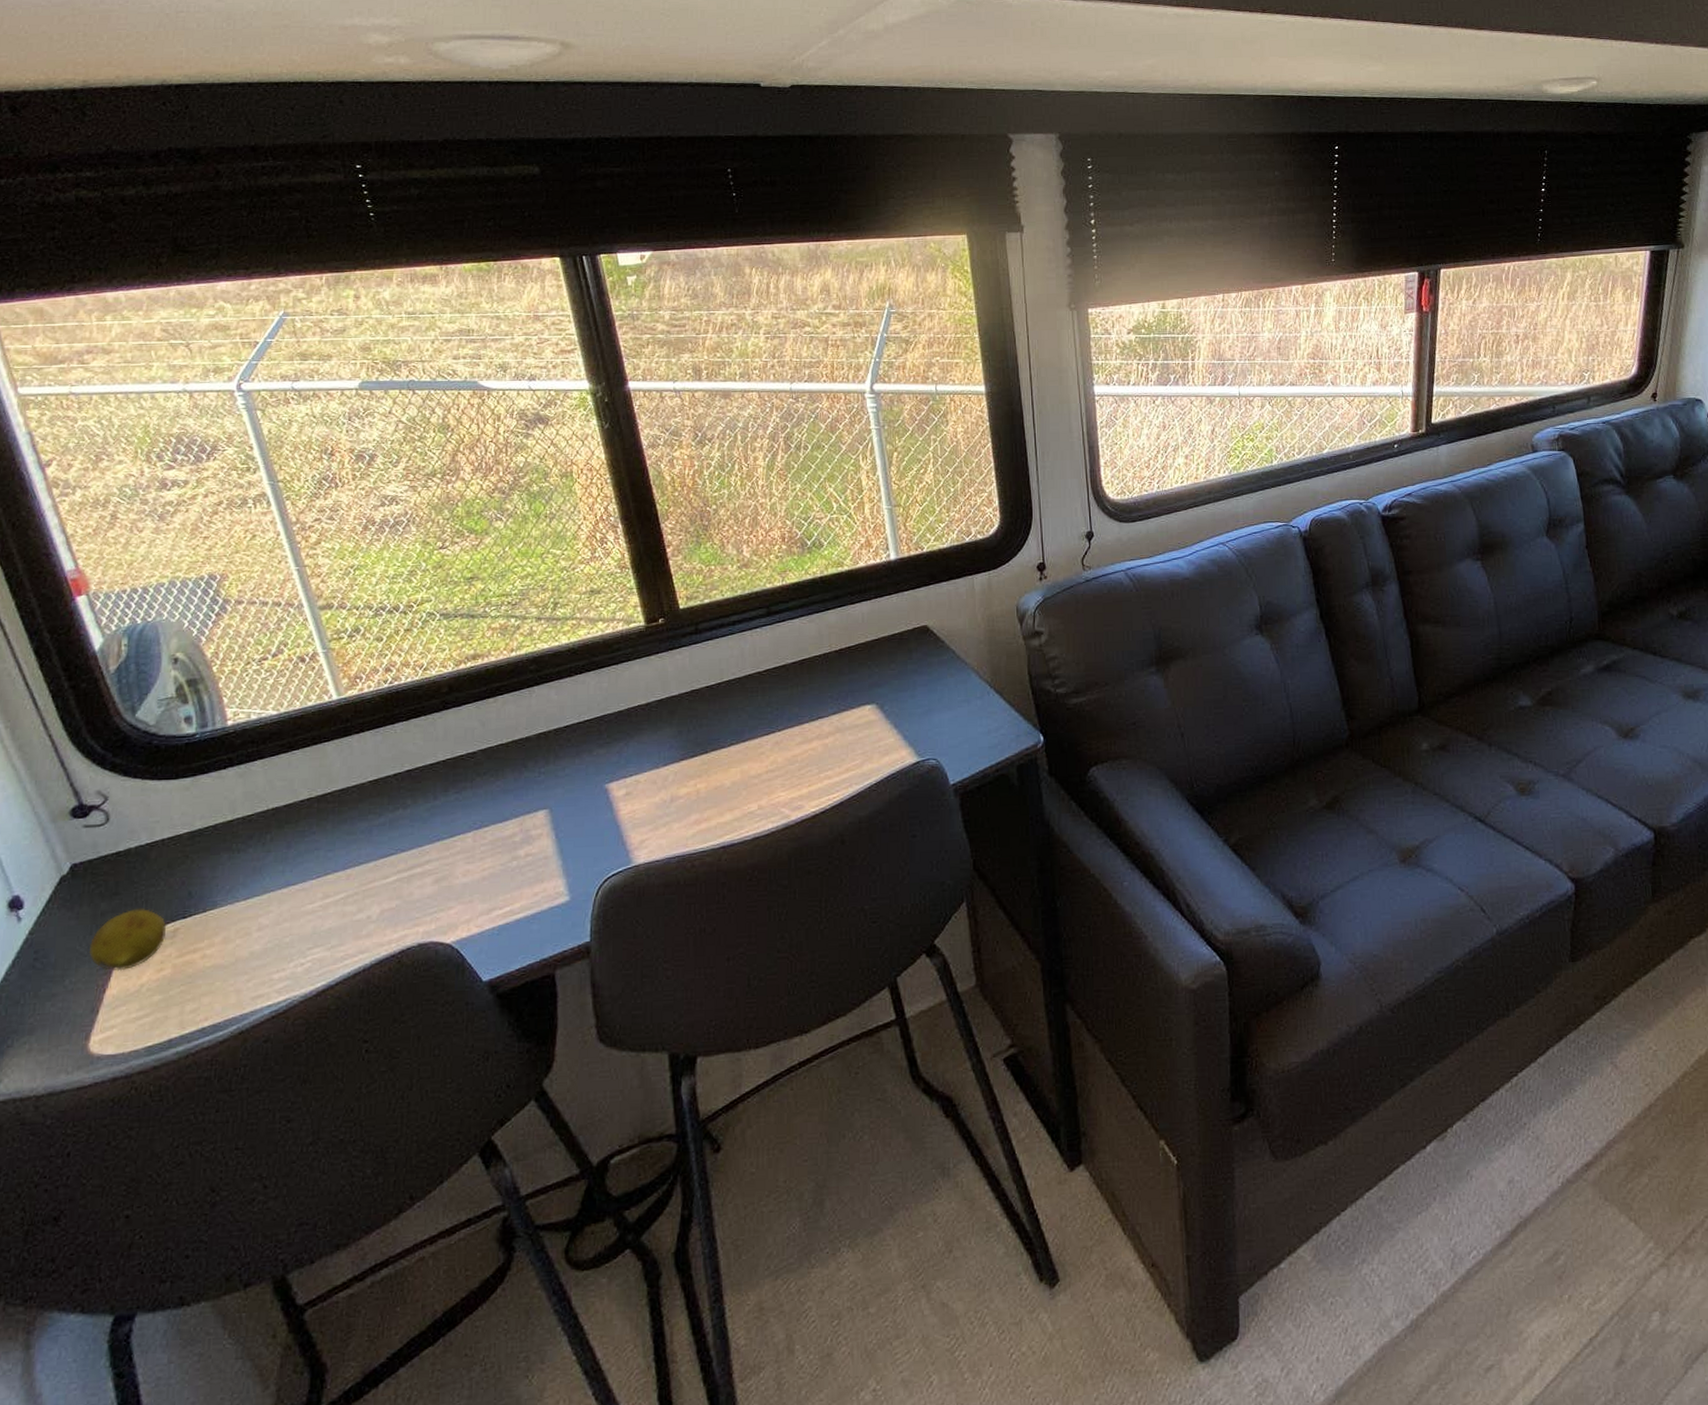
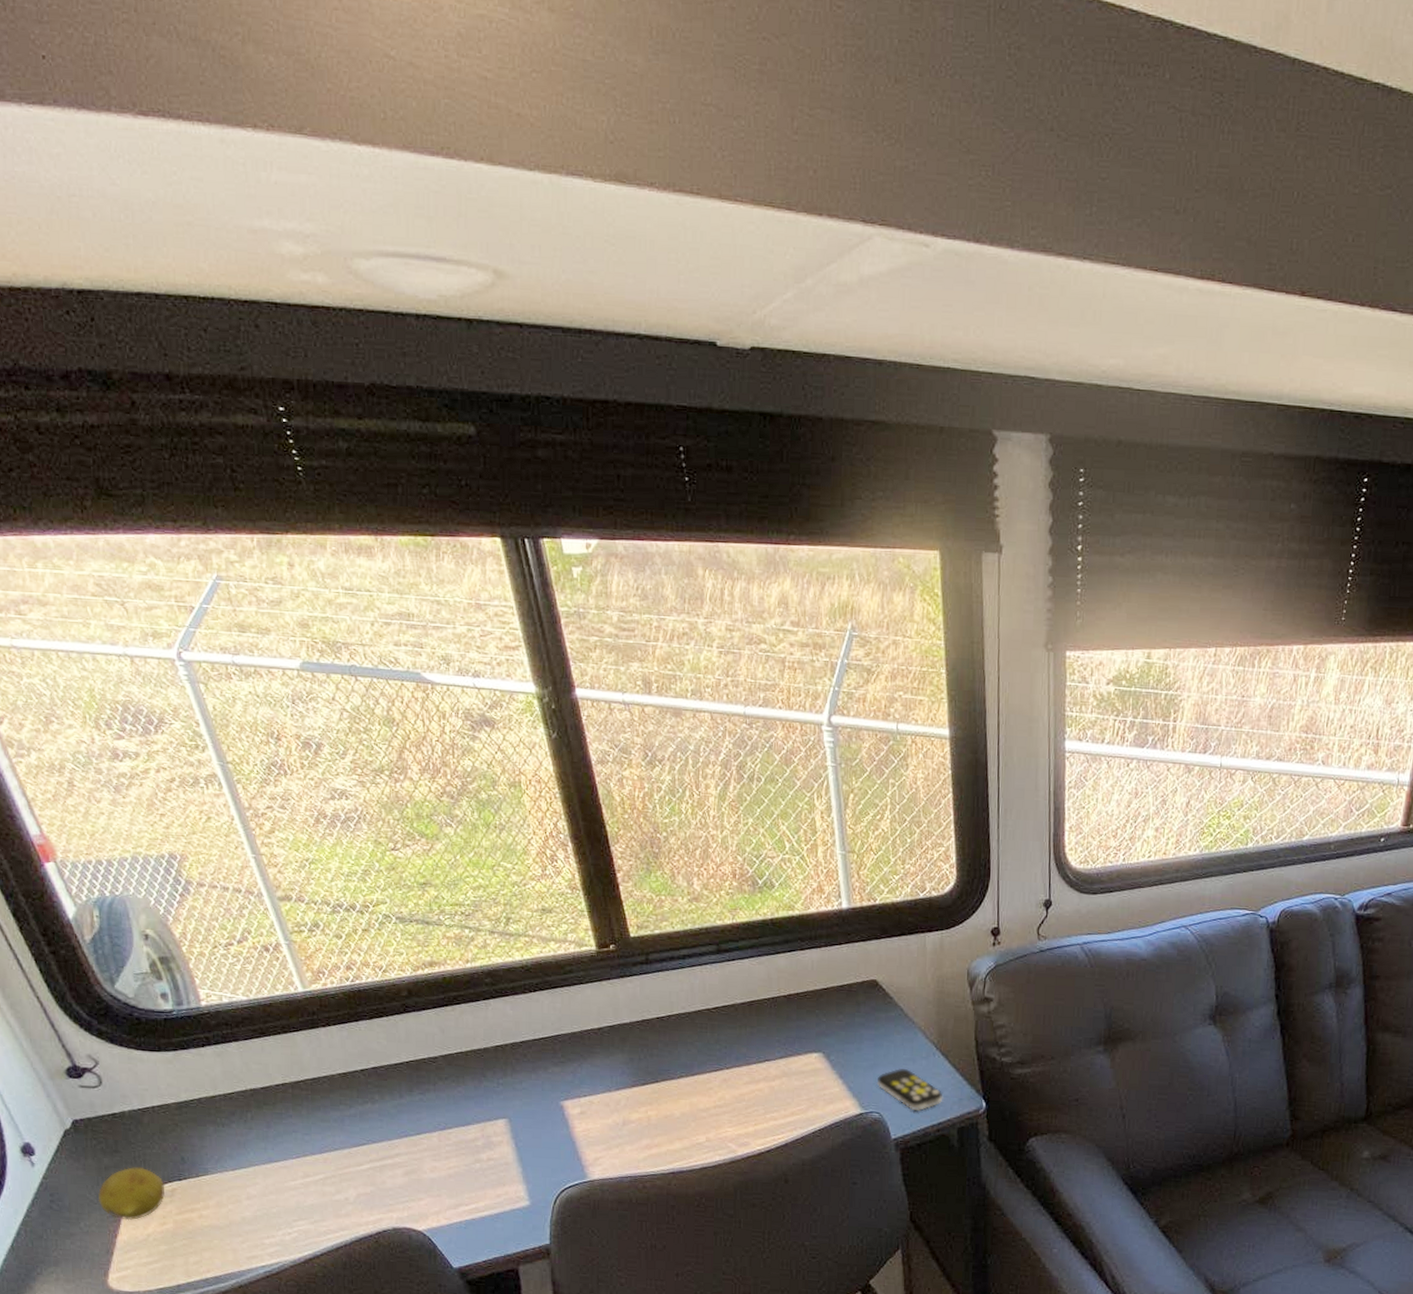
remote control: none [932,711,1000,753] -> present [876,1068,943,1112]

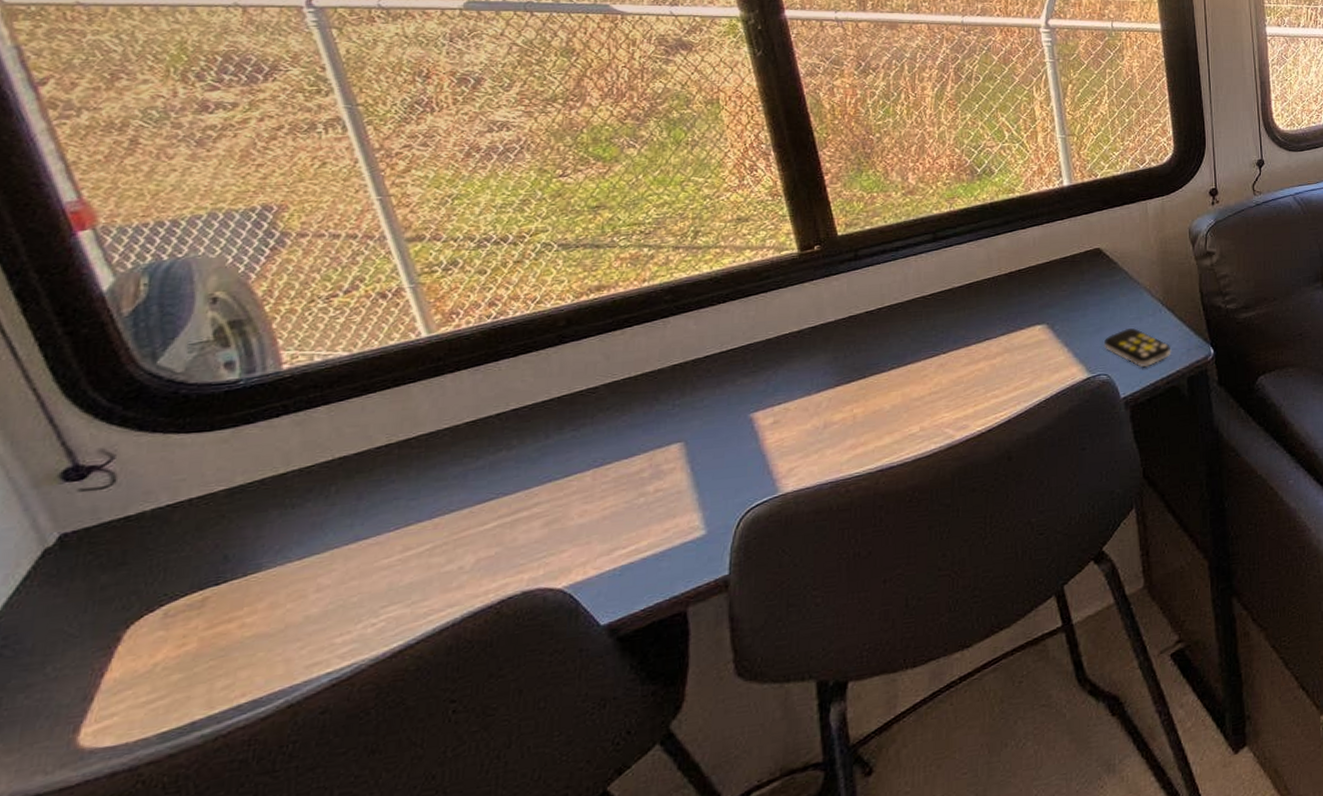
fruit: present [98,1167,165,1221] -> none [82,578,193,652]

